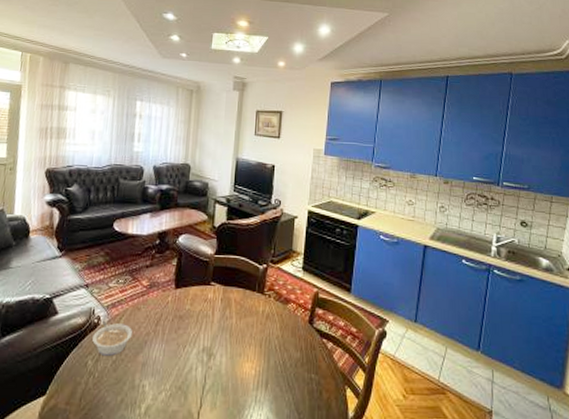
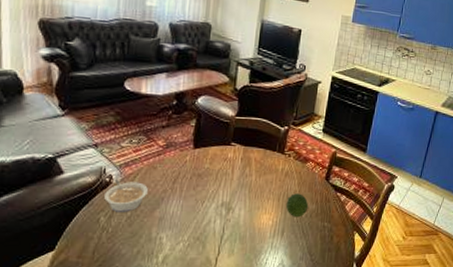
fruit: none [268,339,293,367] -> present [285,193,309,218]

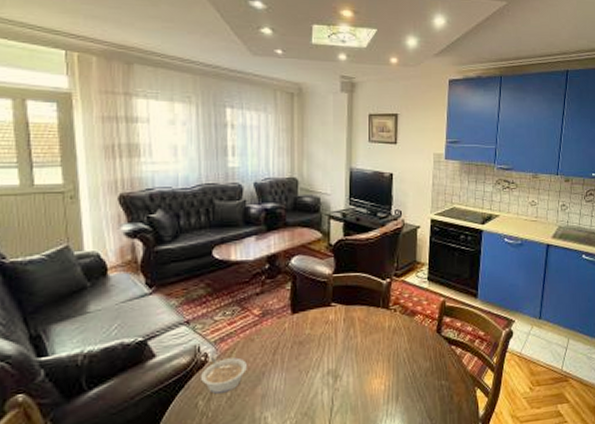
fruit: present [285,193,309,218] -> none [397,351,422,379]

